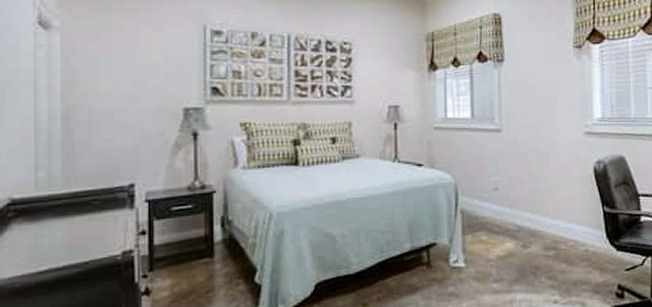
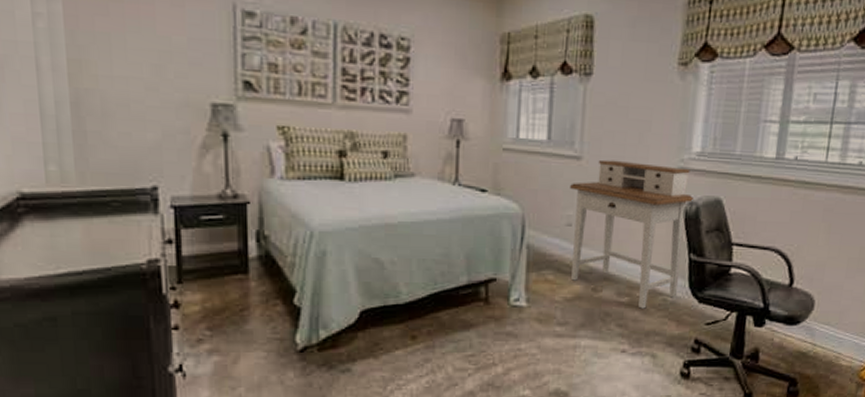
desk: none [494,130,600,261] -> present [570,159,693,309]

